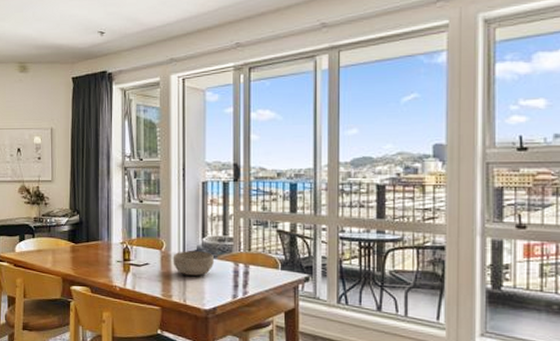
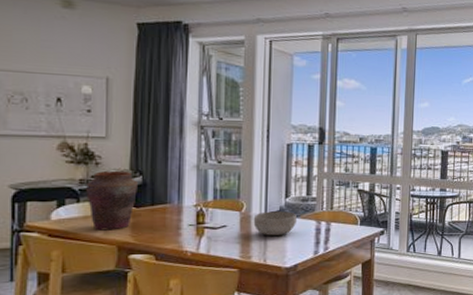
vase: none [38,211,76,263] -> present [85,171,137,231]

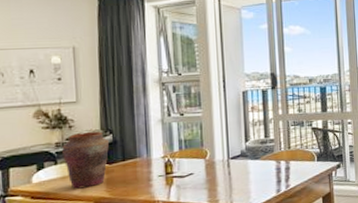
bowl: present [253,211,298,235] -> none [217,154,259,179]

